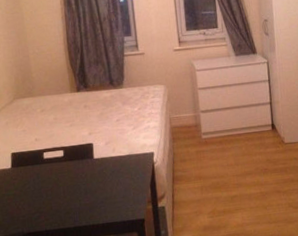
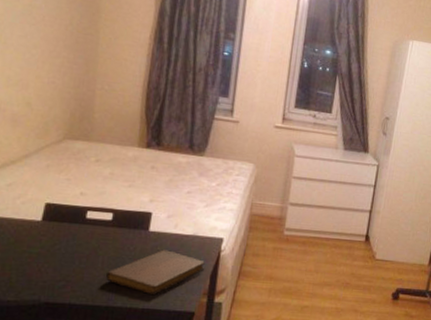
notebook: none [68,171,145,211] -> present [105,250,206,294]

